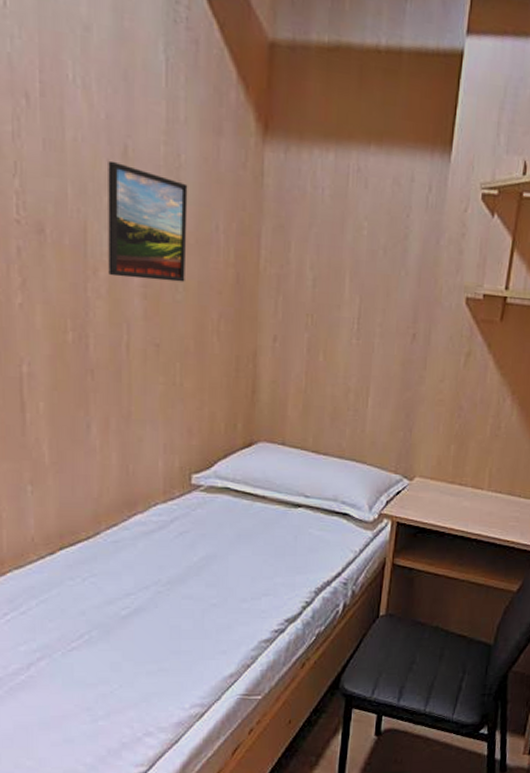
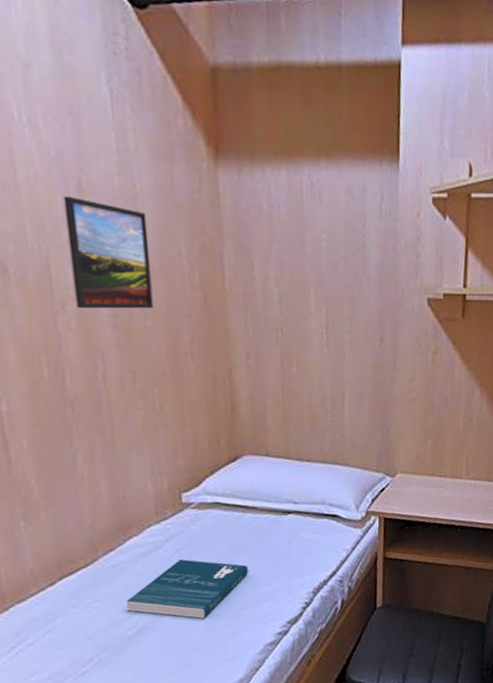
book: none [123,543,252,607] -> present [126,559,249,619]

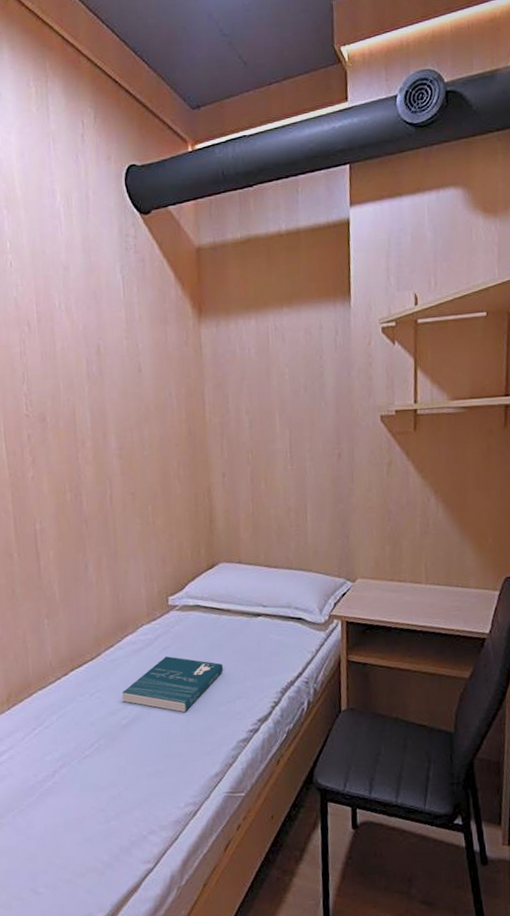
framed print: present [63,195,154,309] -> none [87,358,150,445]

